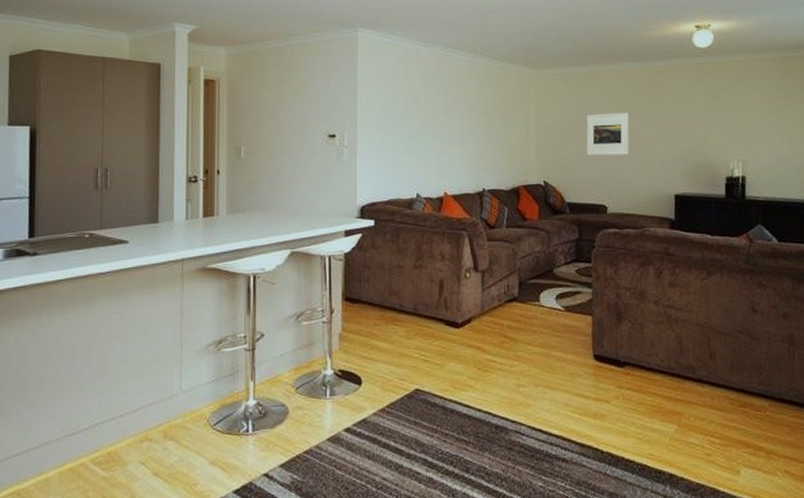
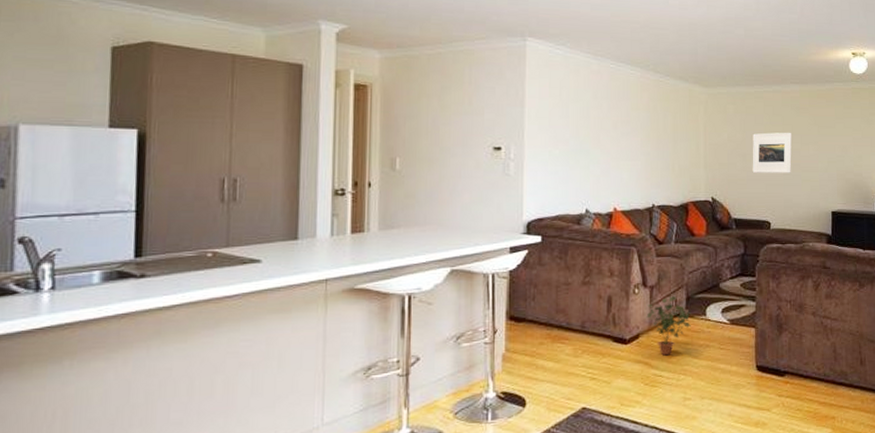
potted plant: none [478,281,524,341] -> present [646,296,691,356]

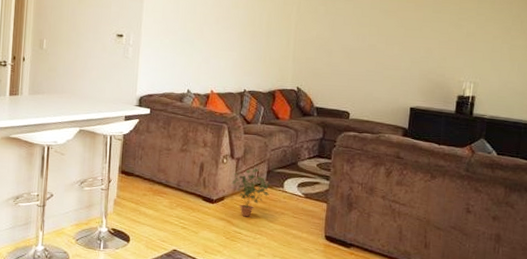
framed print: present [752,132,792,173] -> none [337,32,377,70]

